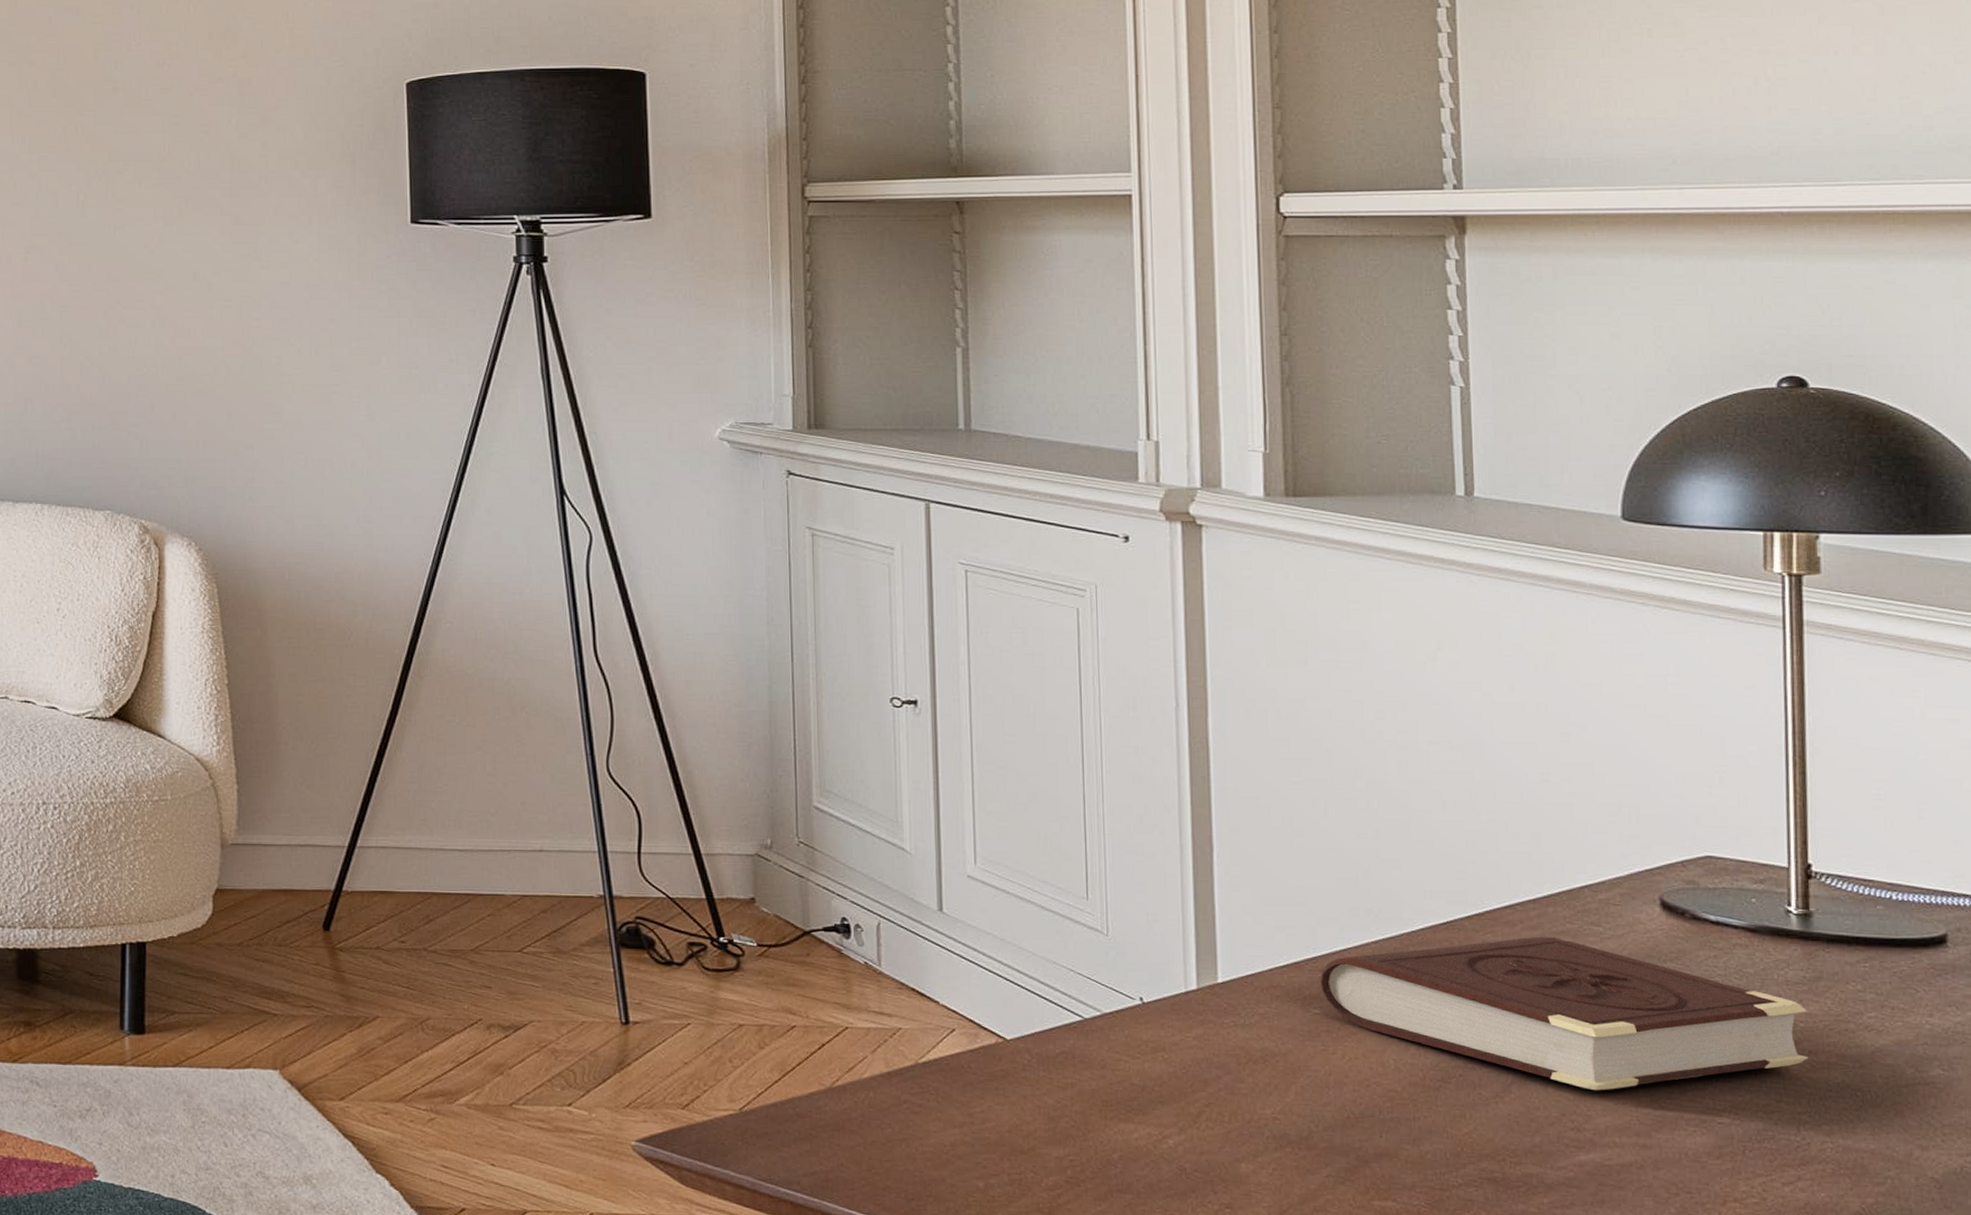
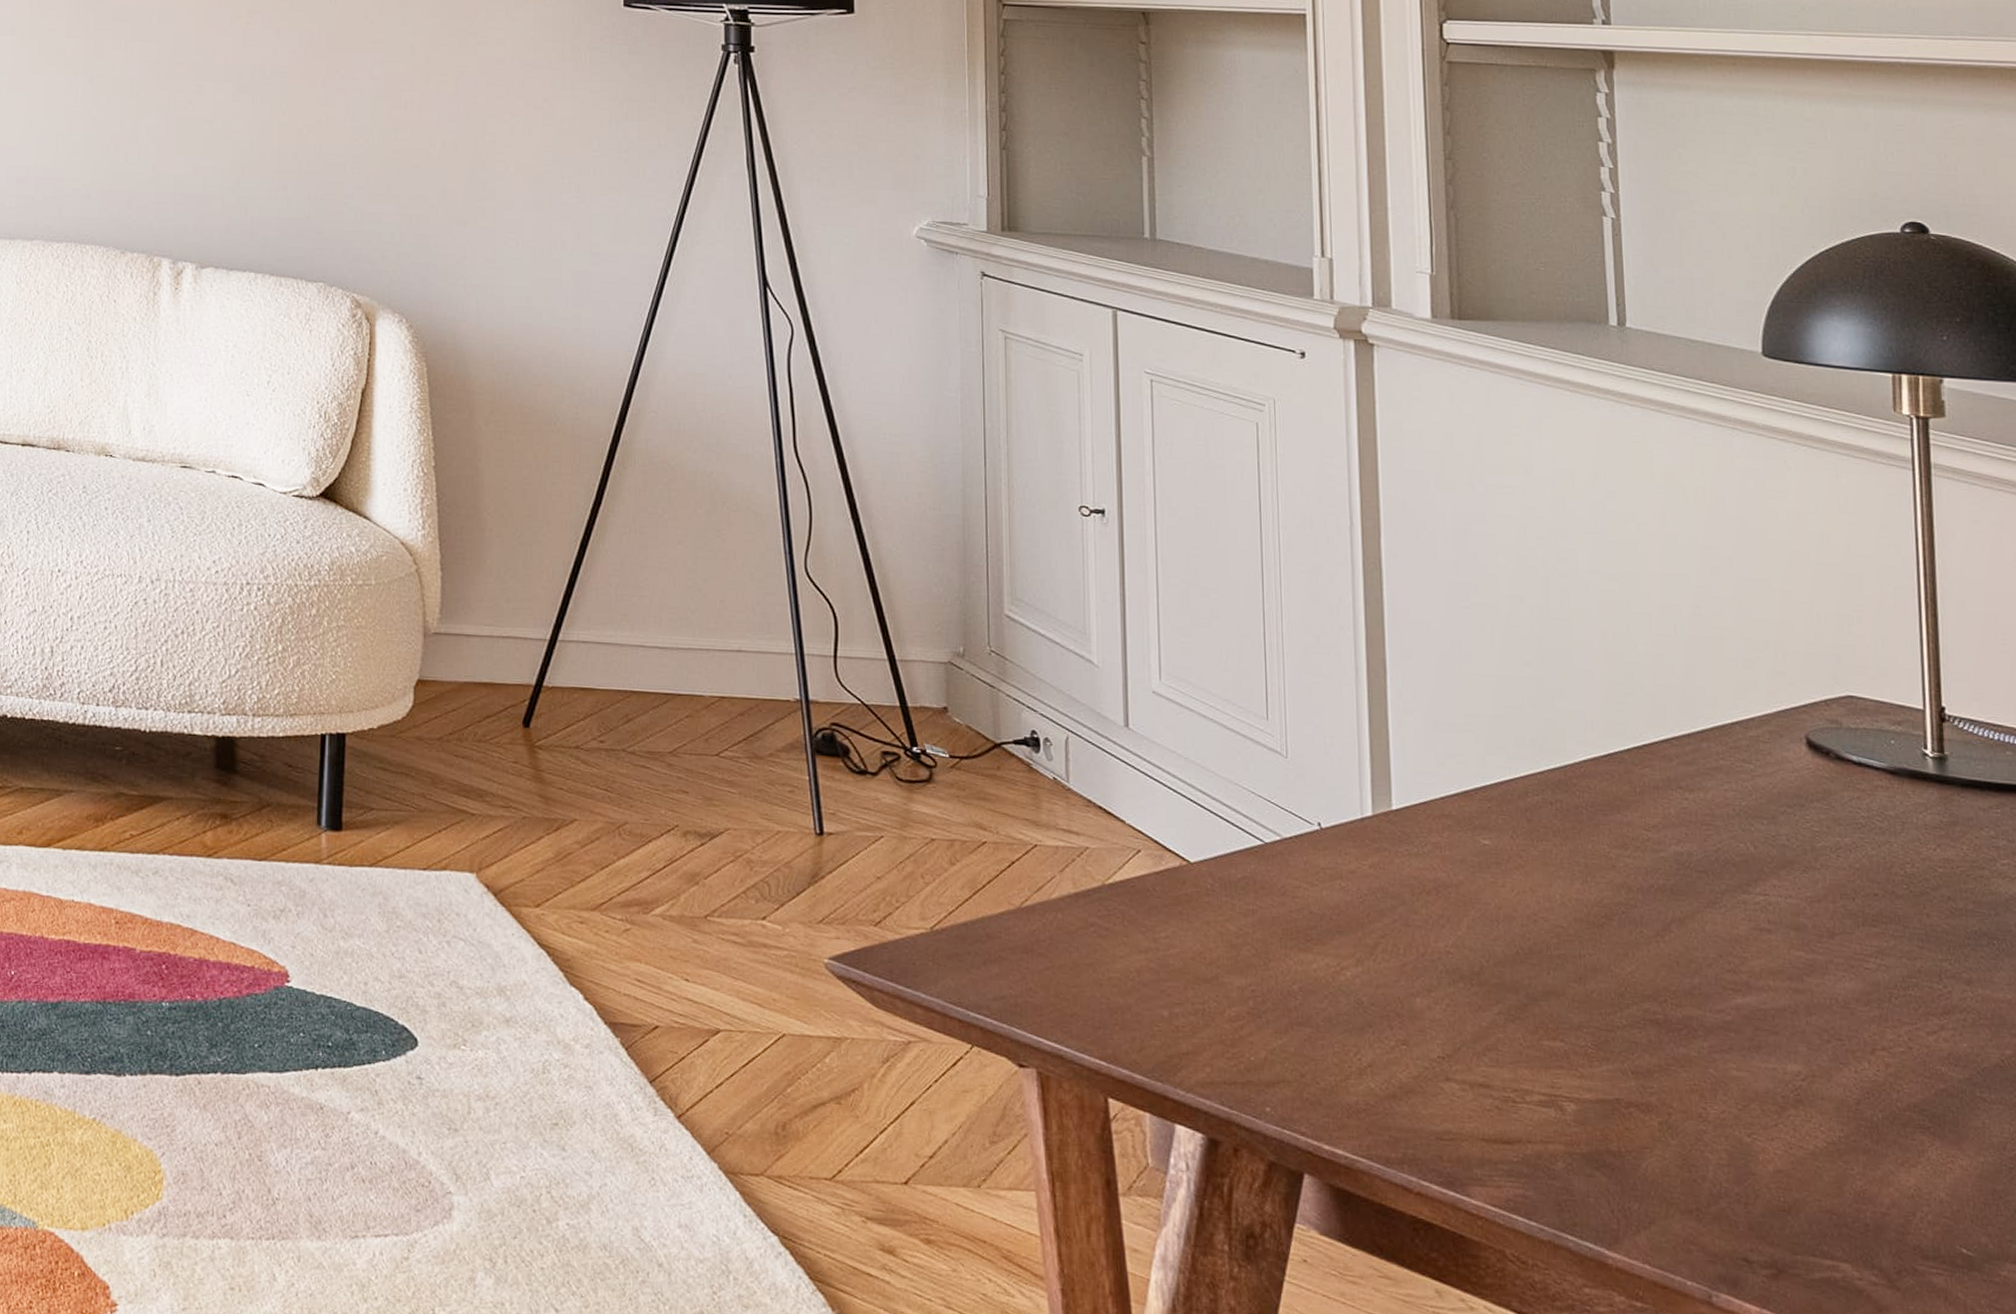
book: present [1319,936,1809,1091] -> none [1488,771,1948,932]

